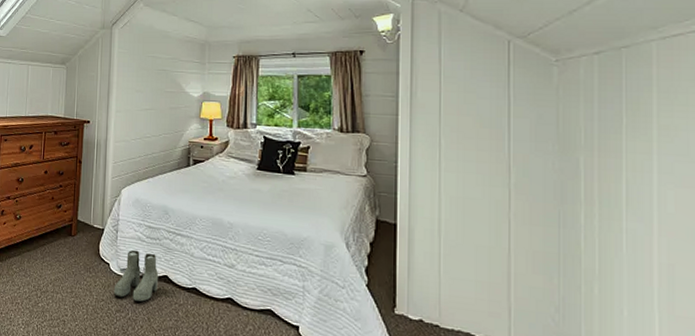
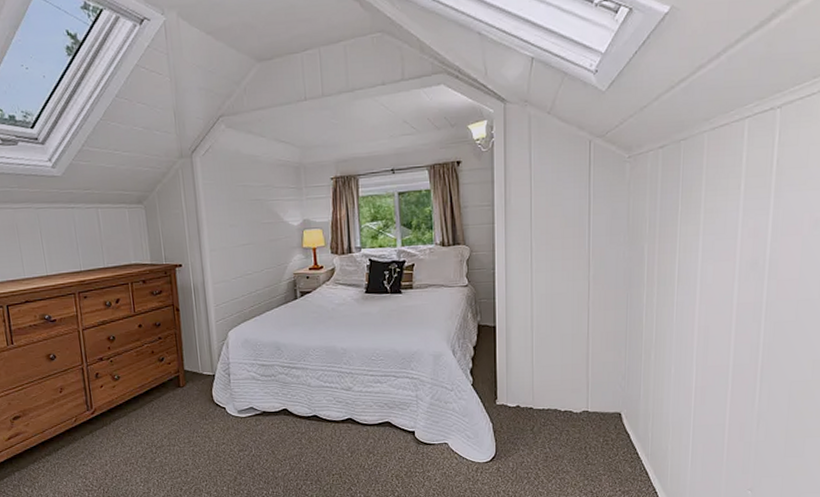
boots: present [113,249,159,302] -> none [233,390,279,438]

